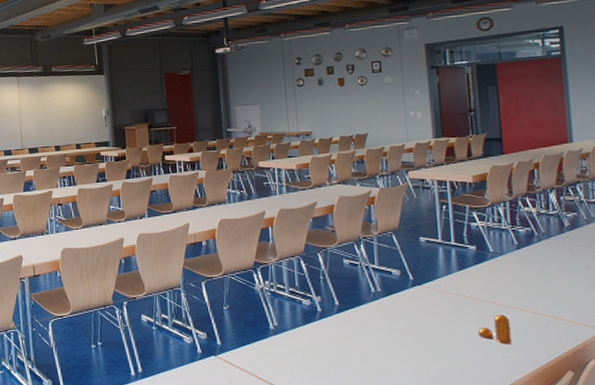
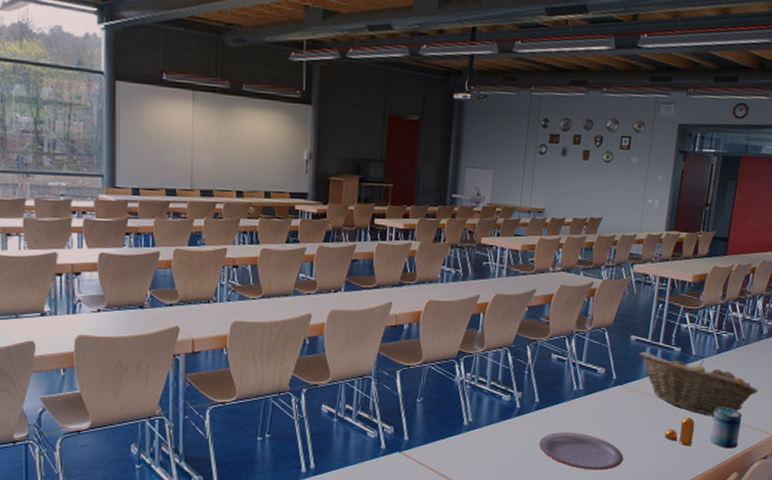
plate: none [347,334,439,371] -> present [539,432,624,471]
fruit basket: none [431,251,574,313] -> present [638,351,758,416]
beverage can: none [528,303,566,346] -> present [710,407,743,449]

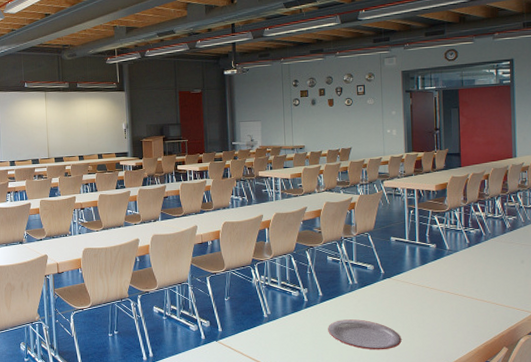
fruit basket: present [638,351,758,416] -> none [400,249,512,300]
pepper shaker: present [664,417,695,447] -> none [434,302,461,327]
beverage can: present [710,407,743,449] -> none [475,292,503,327]

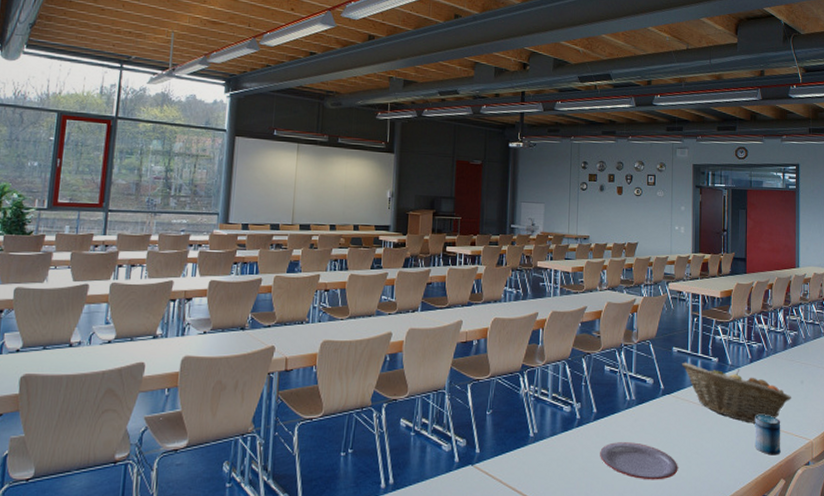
fruit basket: none [400,249,512,300] -> present [681,362,791,424]
beverage can: none [475,292,503,327] -> present [755,415,781,455]

